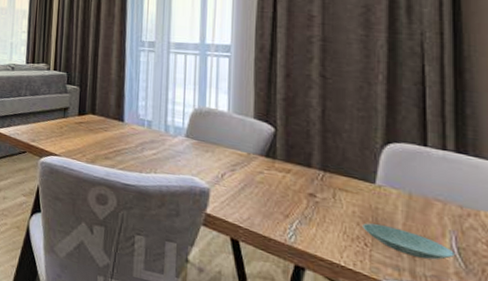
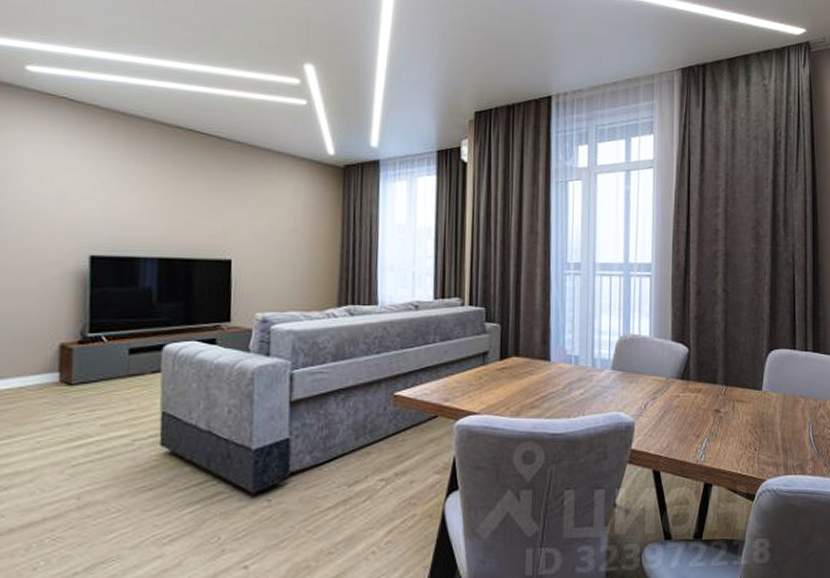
saucer: present [362,223,455,260] -> none [753,428,811,451]

